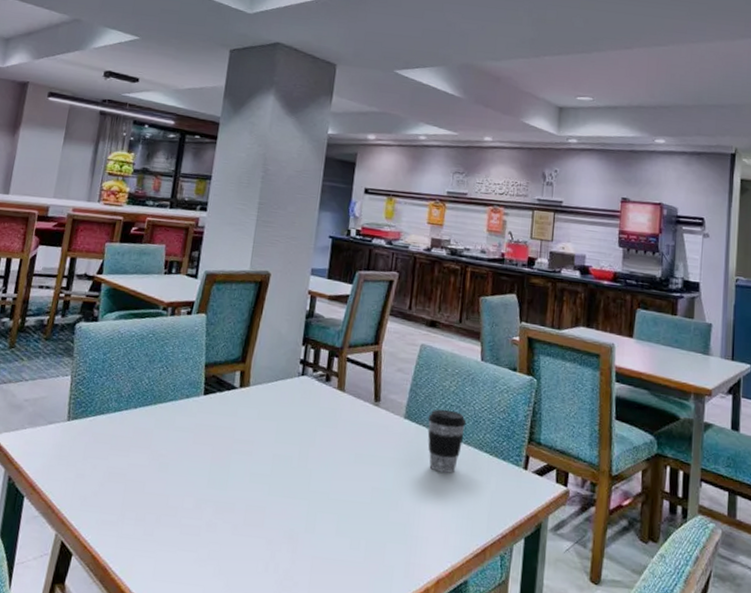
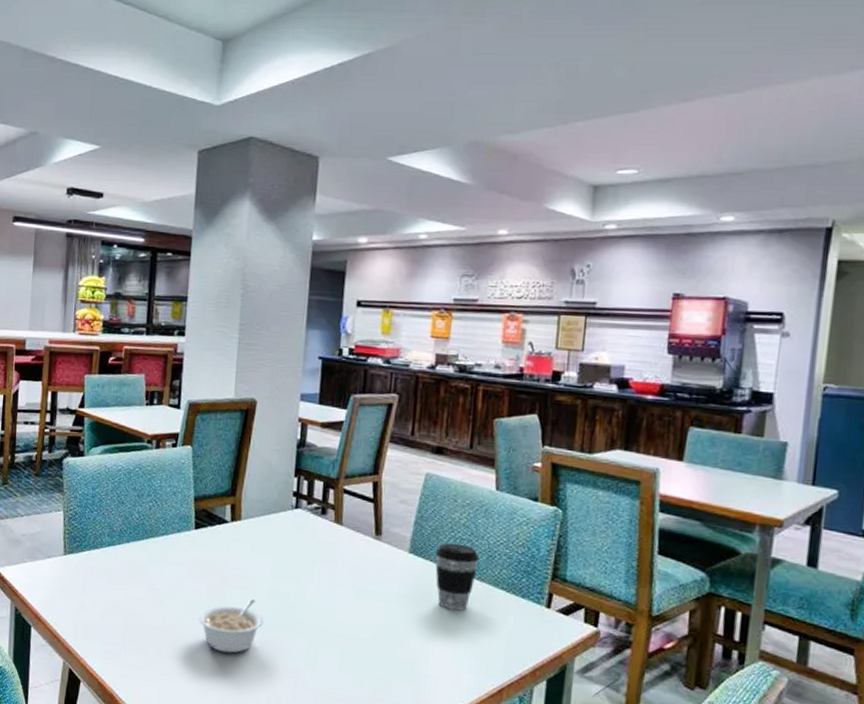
legume: none [200,465,266,520] -> present [198,599,264,653]

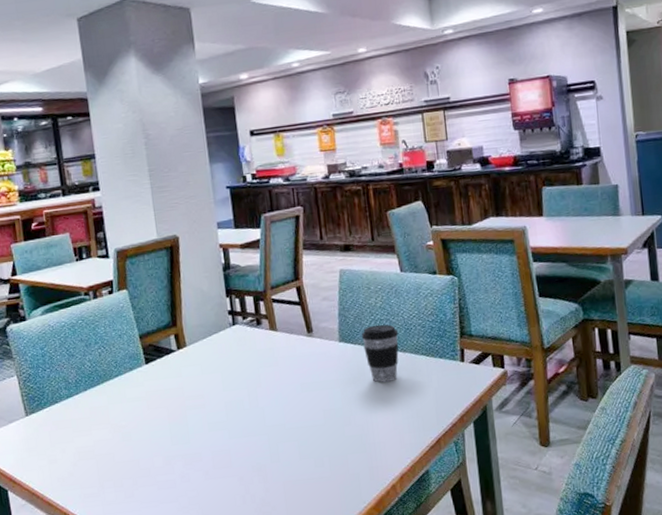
legume: present [198,599,264,653] -> none [165,415,226,469]

